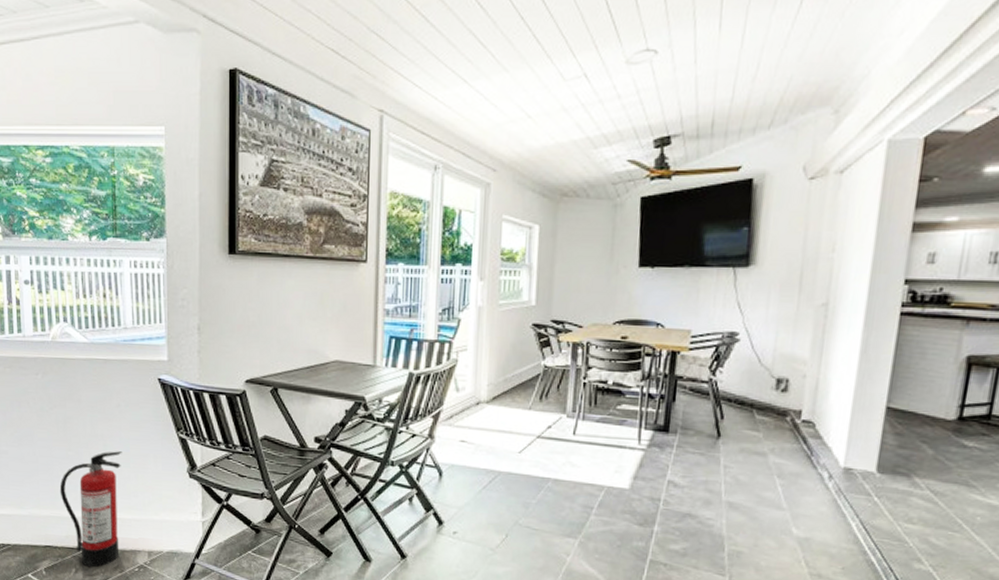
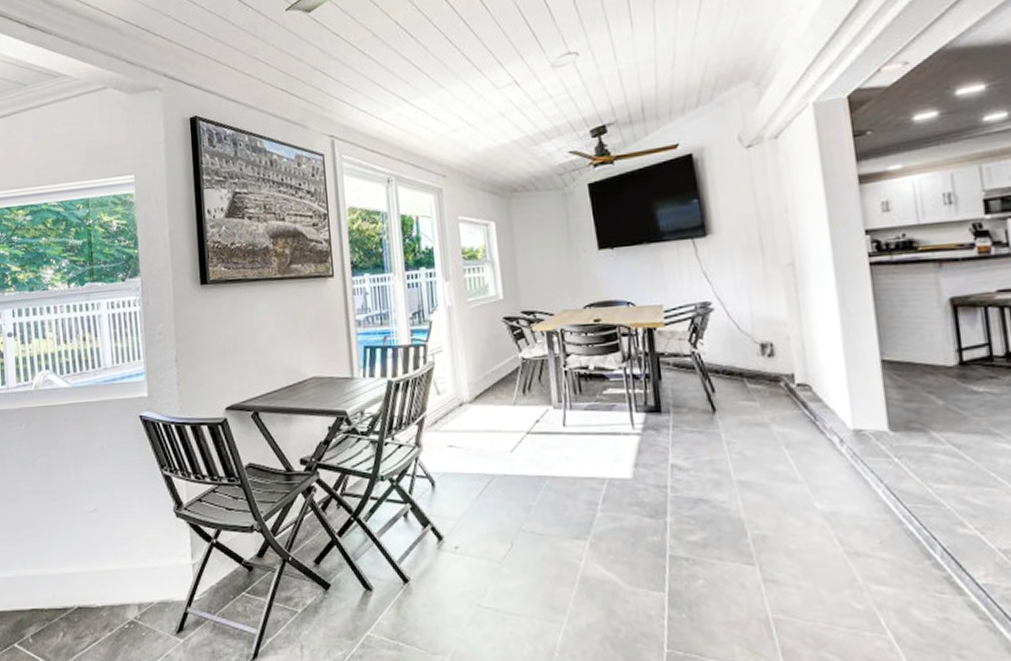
fire extinguisher: present [59,451,122,568] -> none [45,497,108,629]

